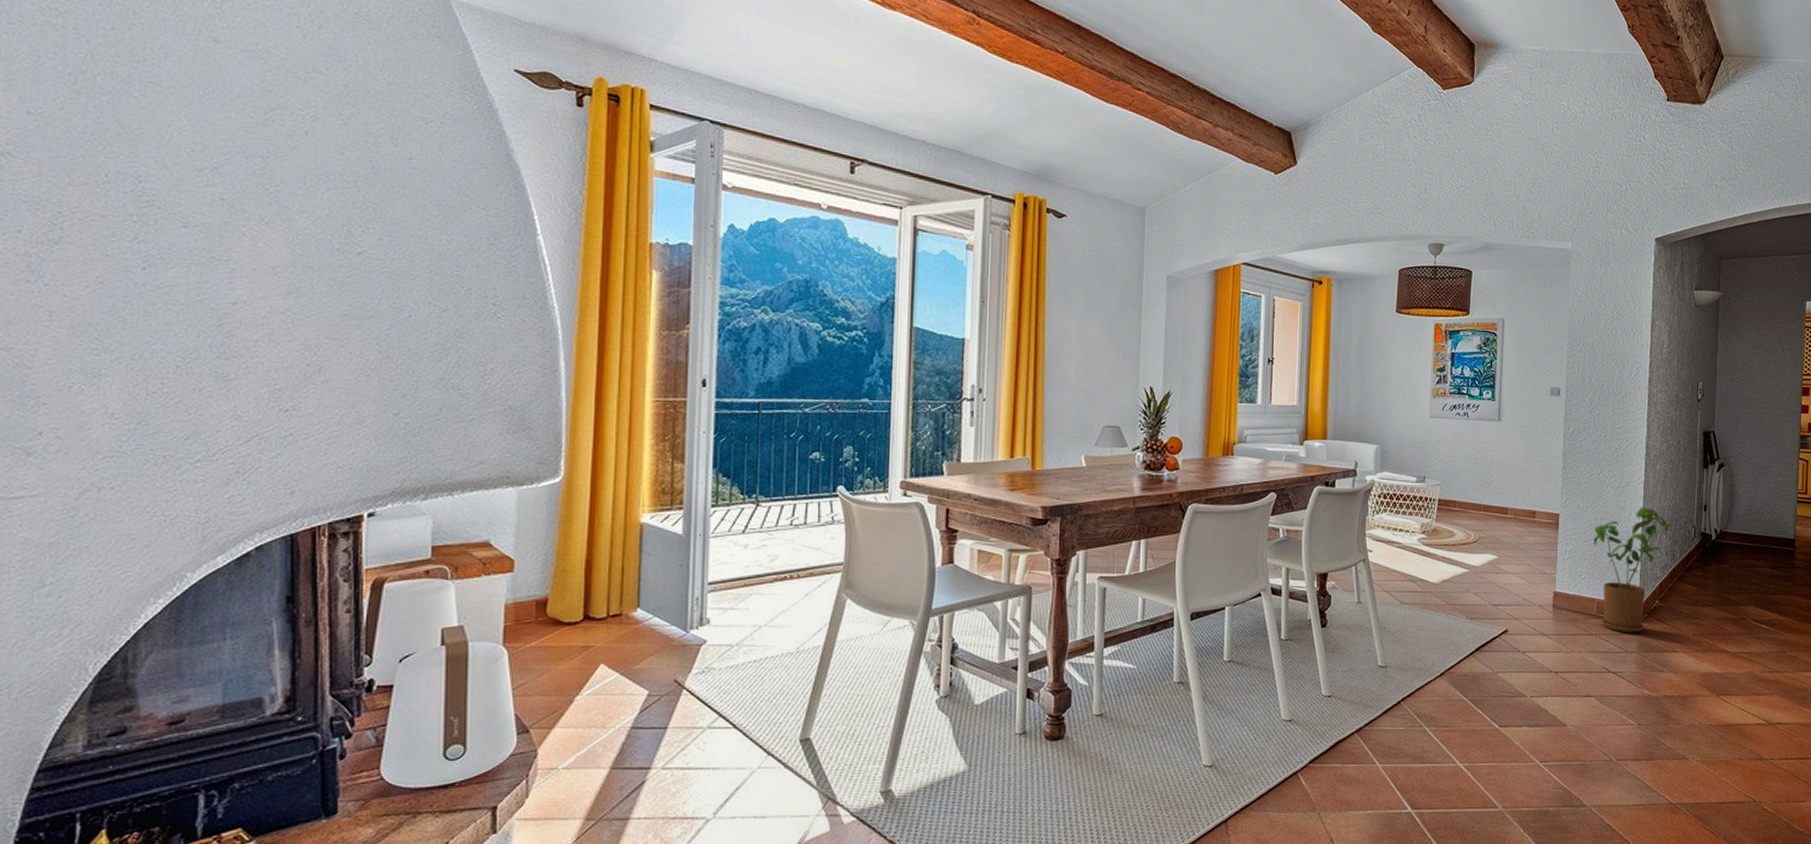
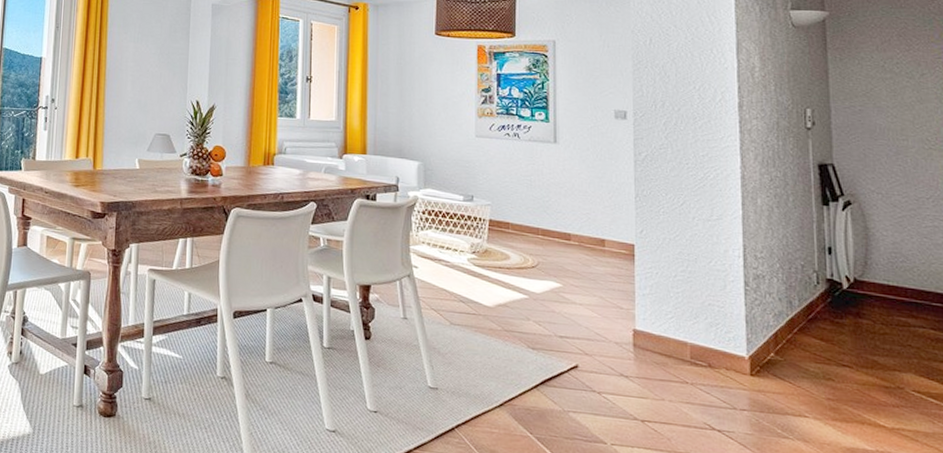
house plant: present [1594,507,1673,633] -> none [680,244,786,388]

